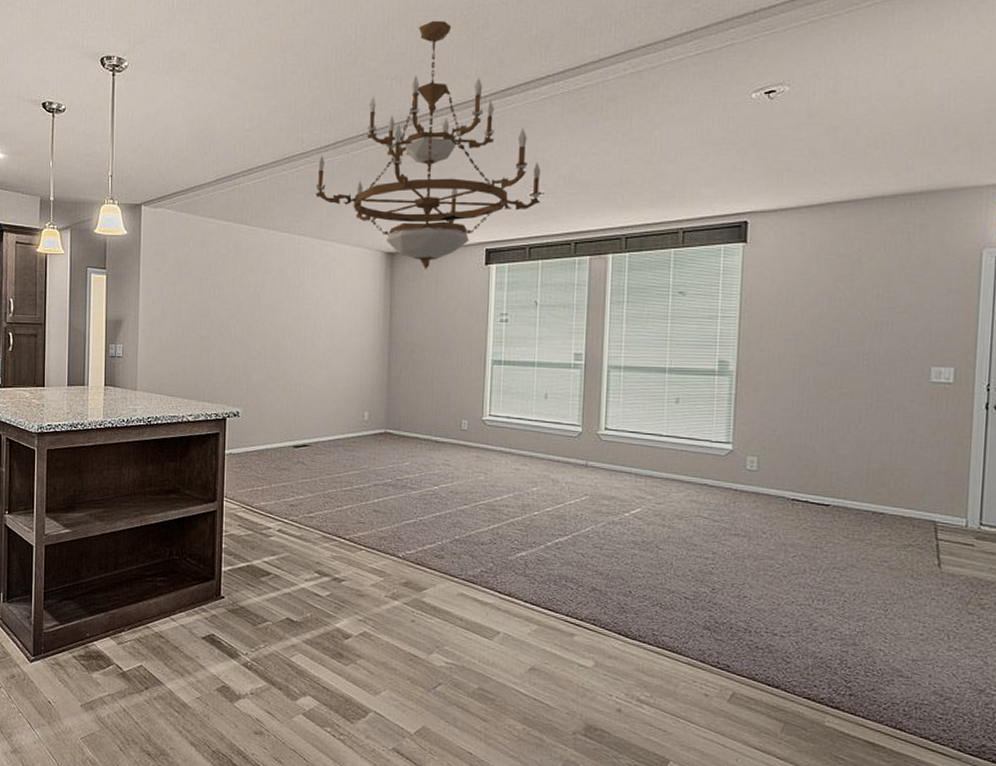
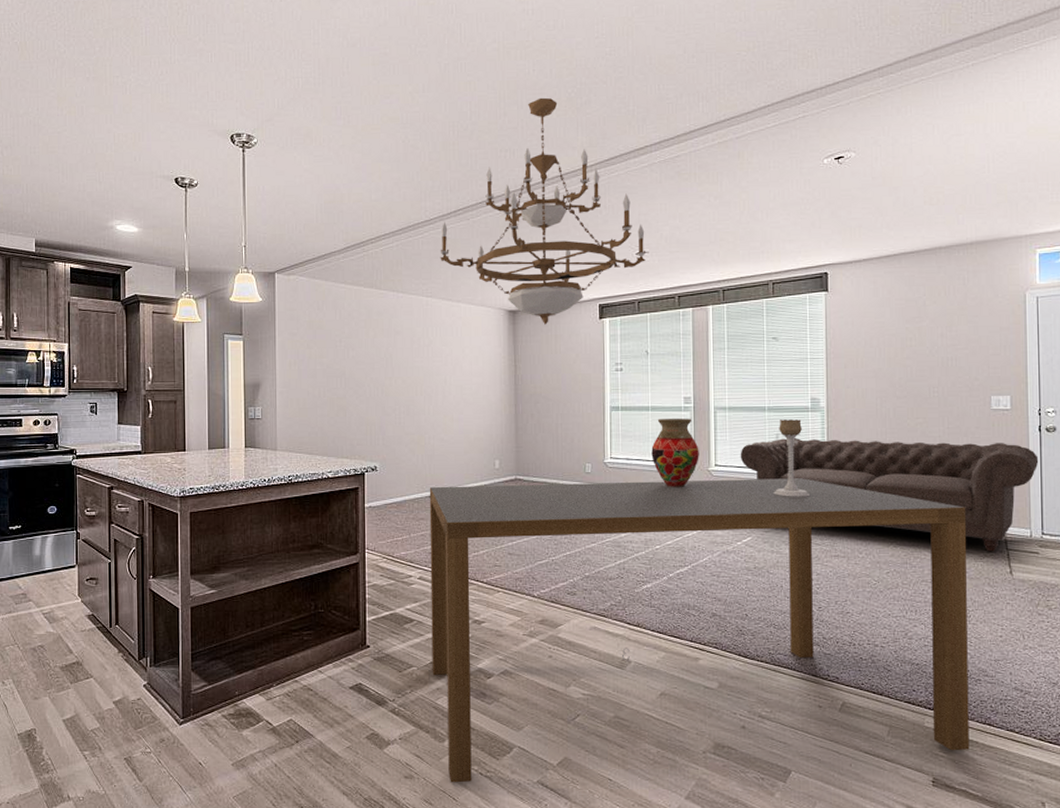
dining table: none [288,436,892,755] -> present [429,478,970,783]
vase: none [534,376,588,451] -> present [651,419,699,487]
sofa: none [633,402,983,541] -> present [740,437,1039,552]
candle holder: none [669,383,710,469] -> present [774,419,809,497]

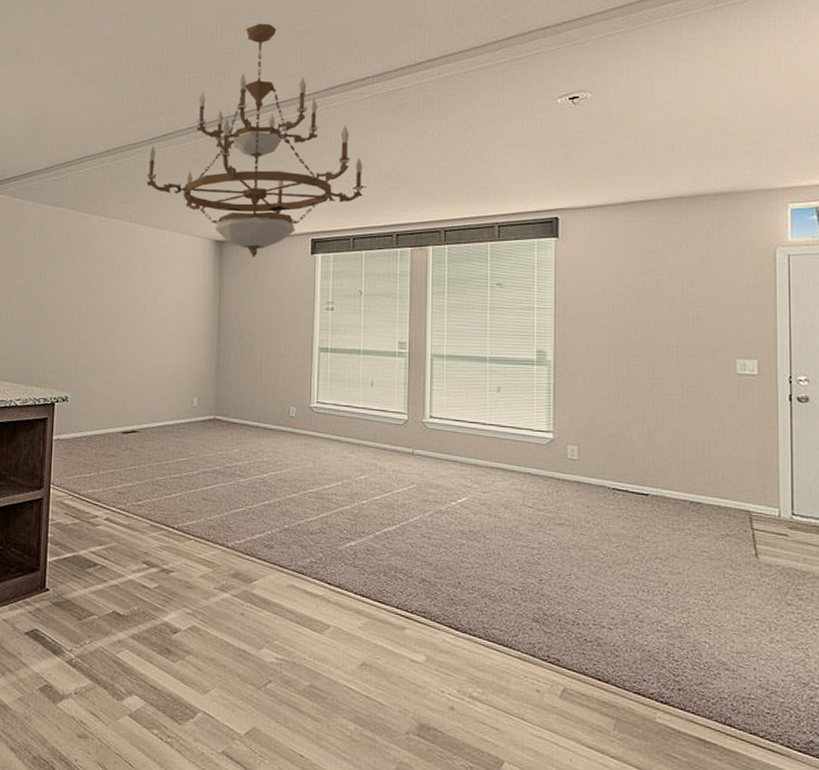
dining table: present [429,478,970,783] -> none [114,422,707,753]
vase: present [651,419,699,487] -> none [361,364,413,438]
sofa: present [740,437,1039,552] -> none [457,391,789,531]
candle holder: present [774,419,809,497] -> none [493,372,532,457]

